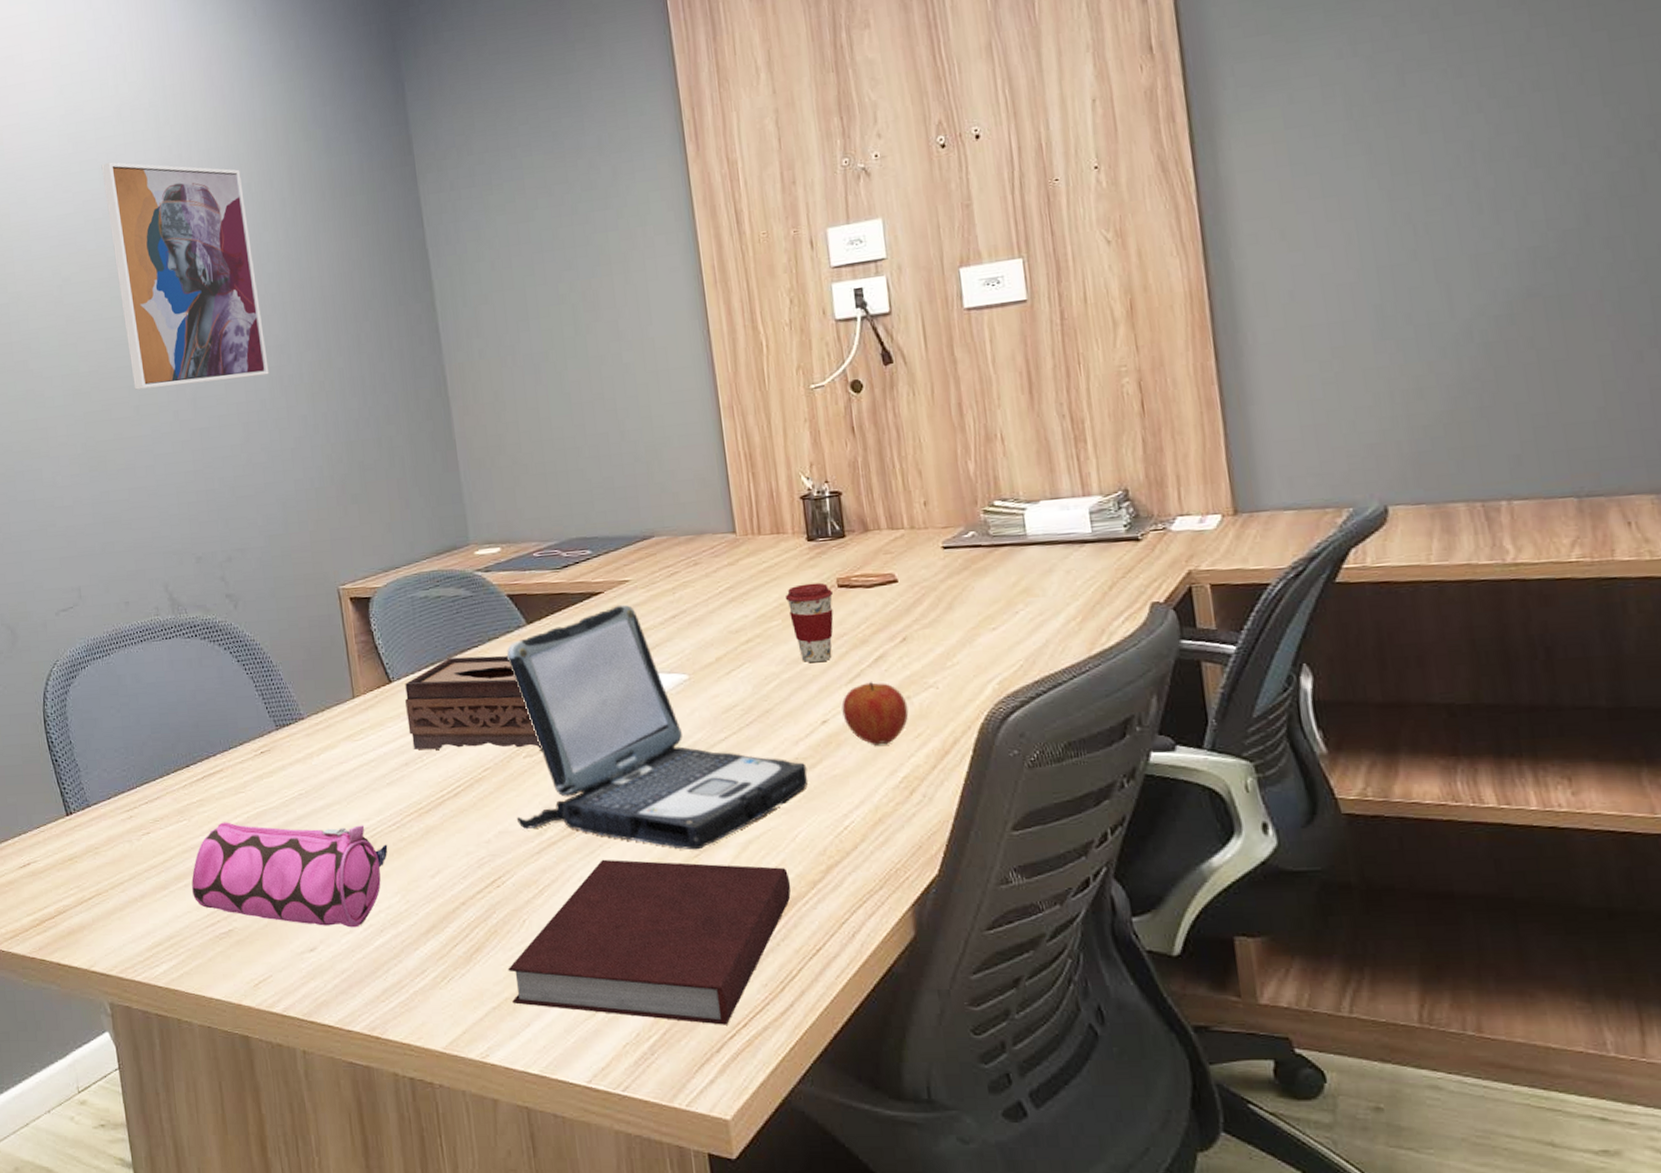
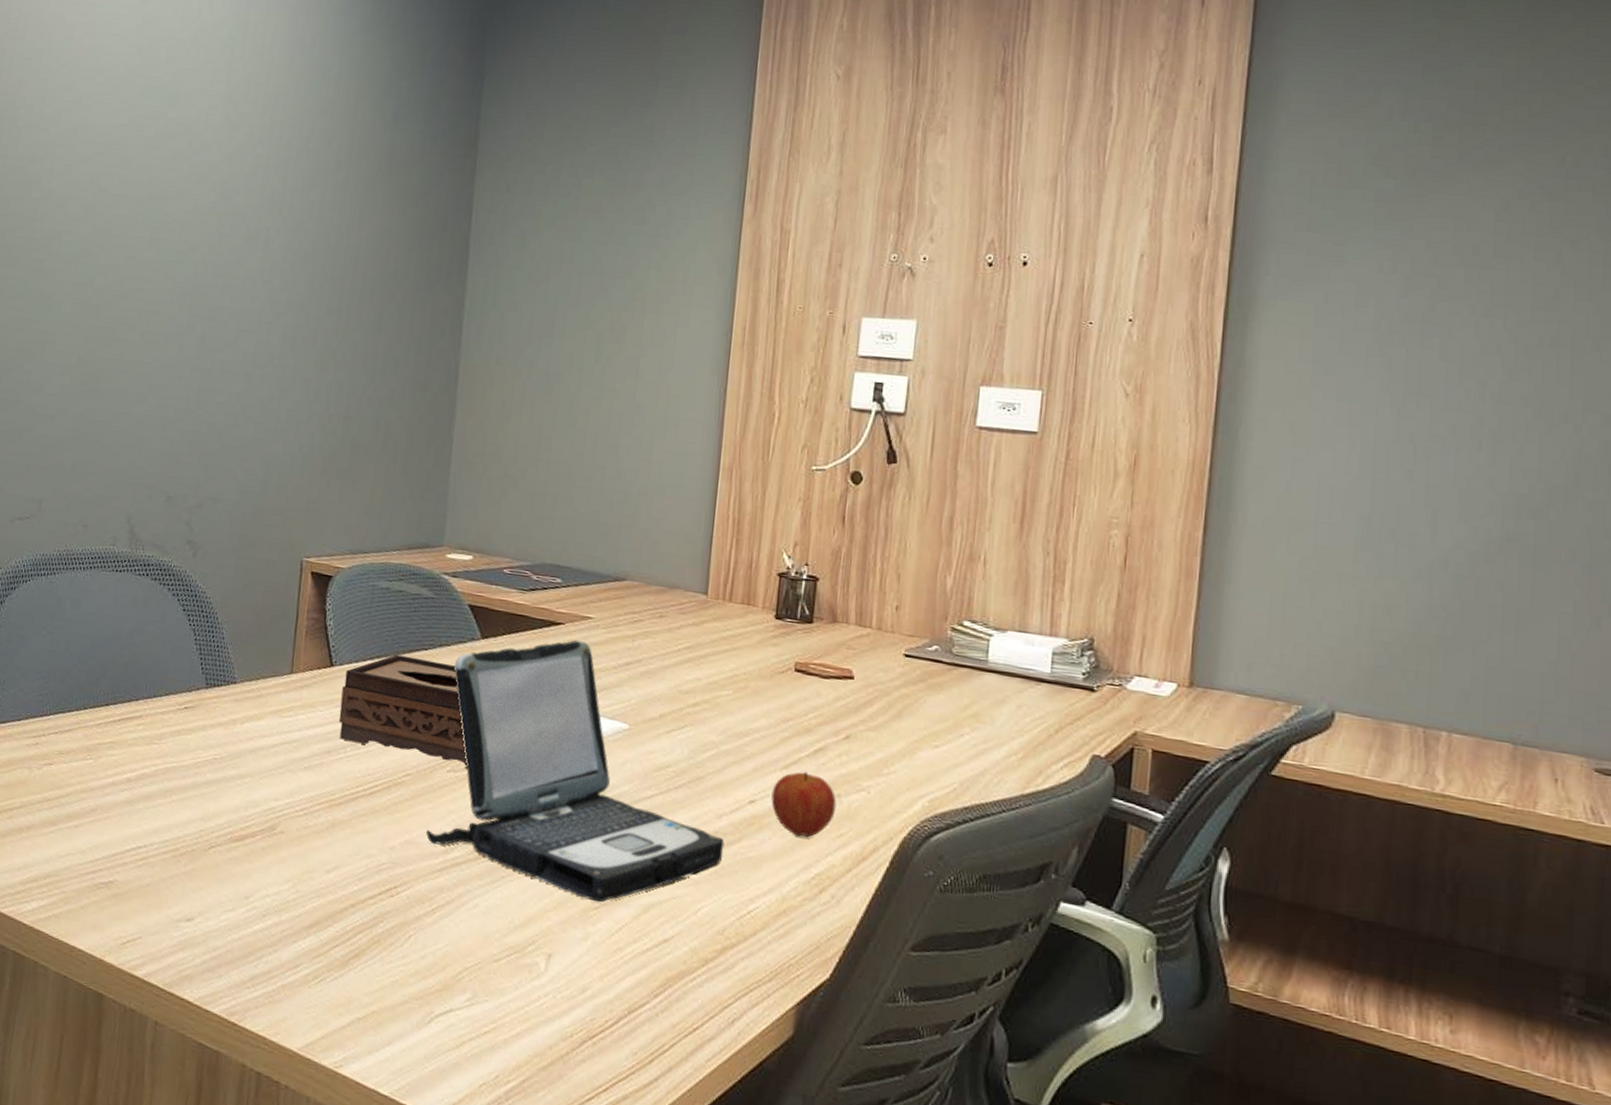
wall art: present [101,162,269,390] -> none [145,83,303,331]
pencil case: present [191,822,388,928] -> none [80,769,291,907]
notebook: present [507,859,791,1025] -> none [379,891,683,1086]
coffee cup: present [785,582,834,663] -> none [740,660,788,742]

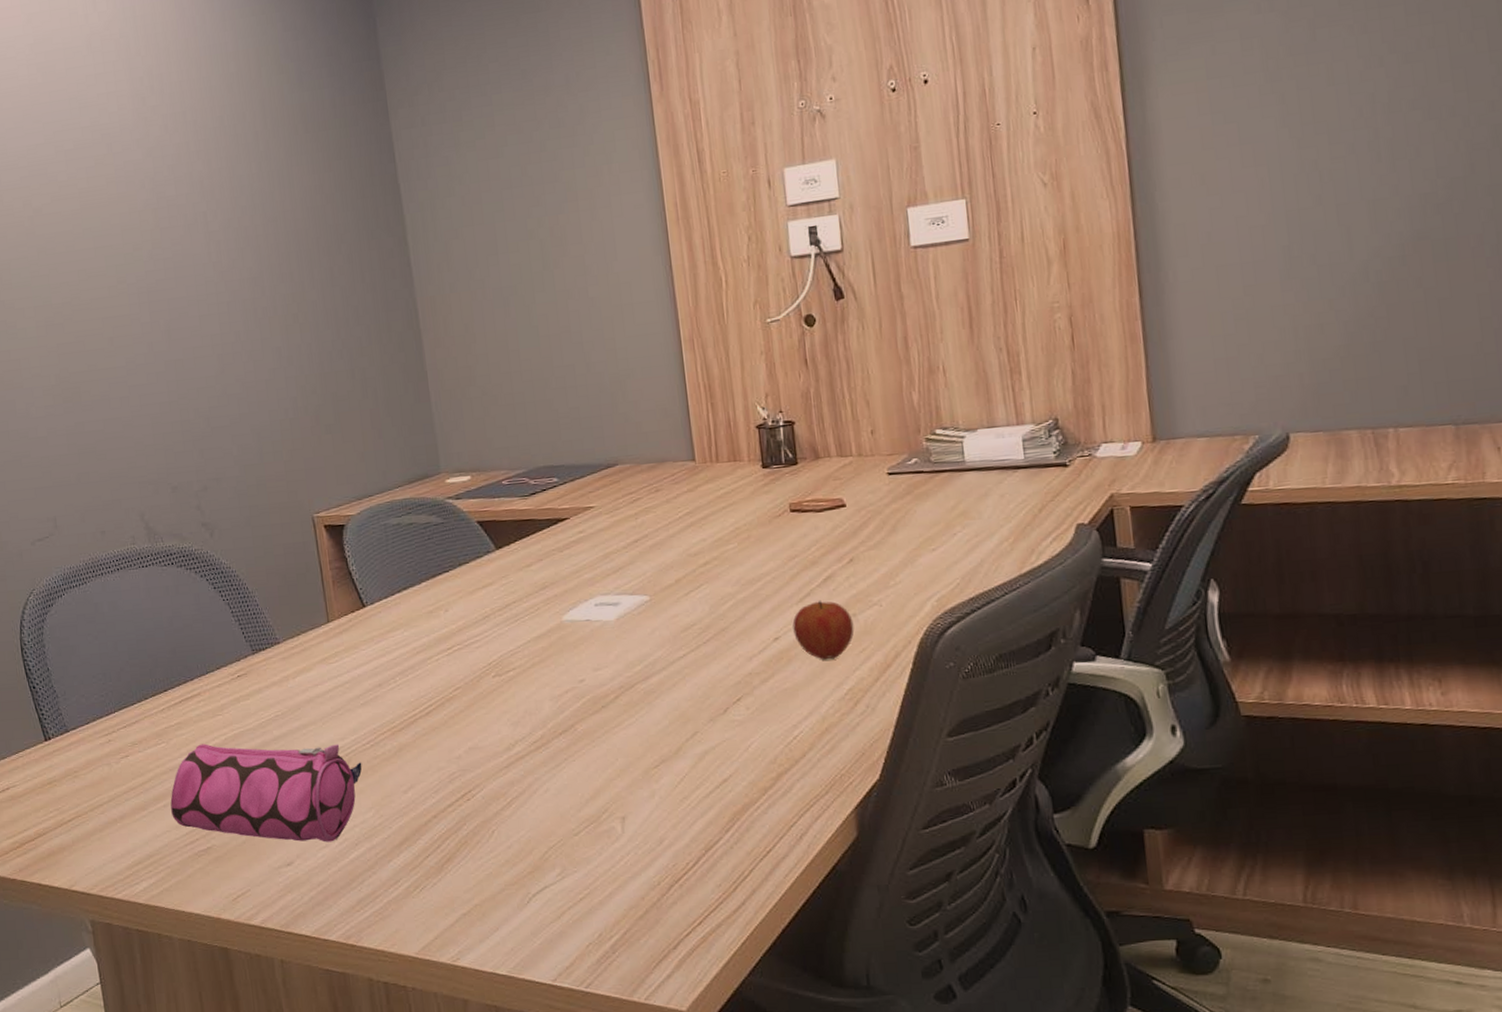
pencil case: none [80,769,291,907] -> present [170,743,362,842]
tissue box: present [338,654,467,766] -> none [378,580,509,672]
laptop: present [426,640,725,903] -> none [477,529,761,762]

